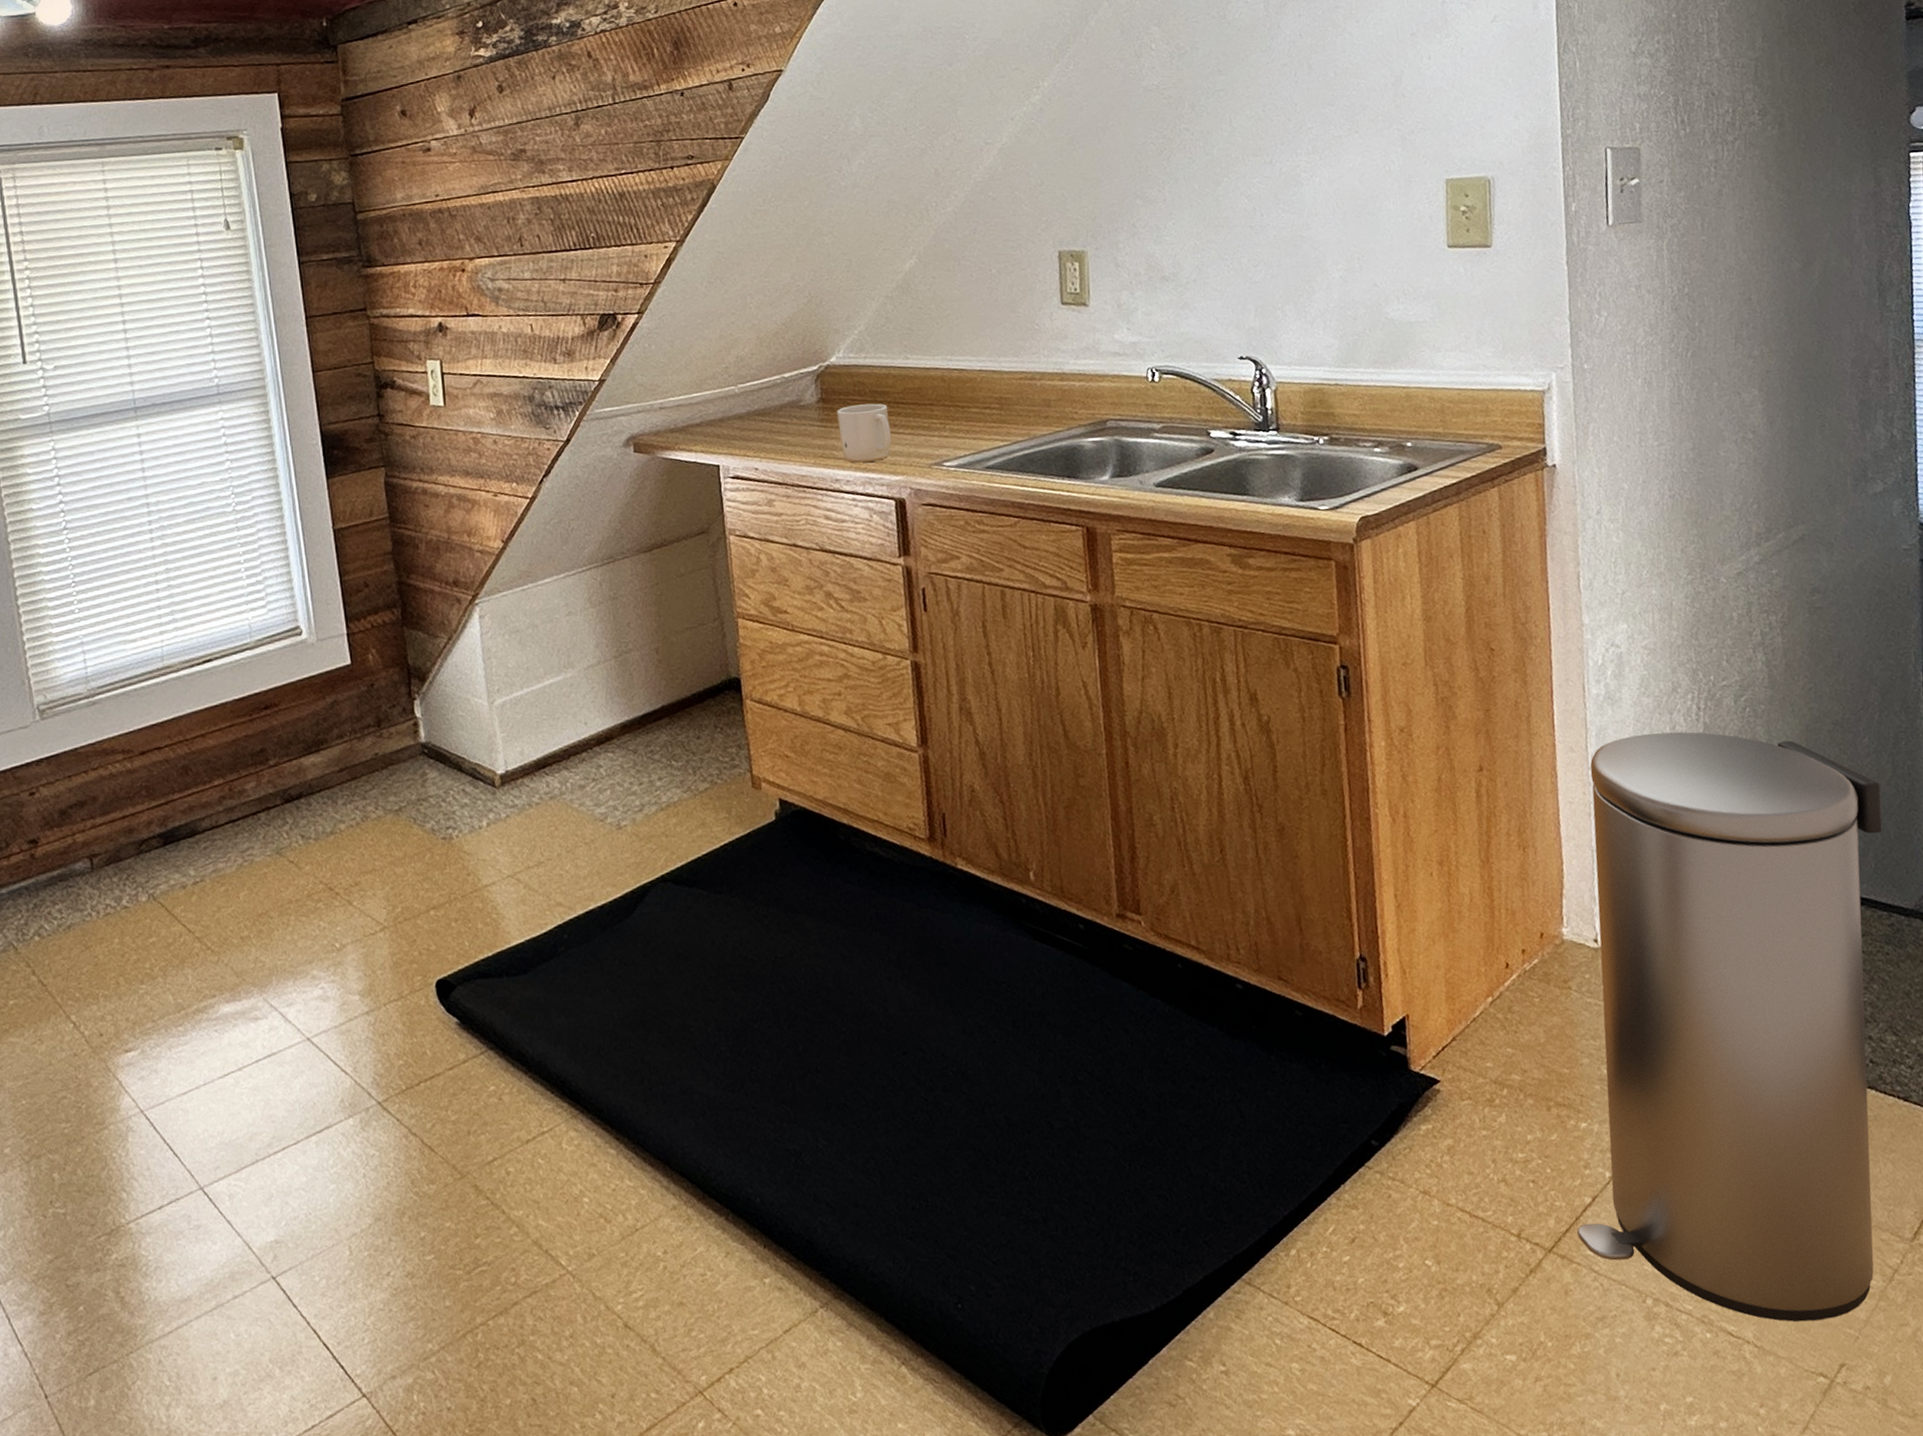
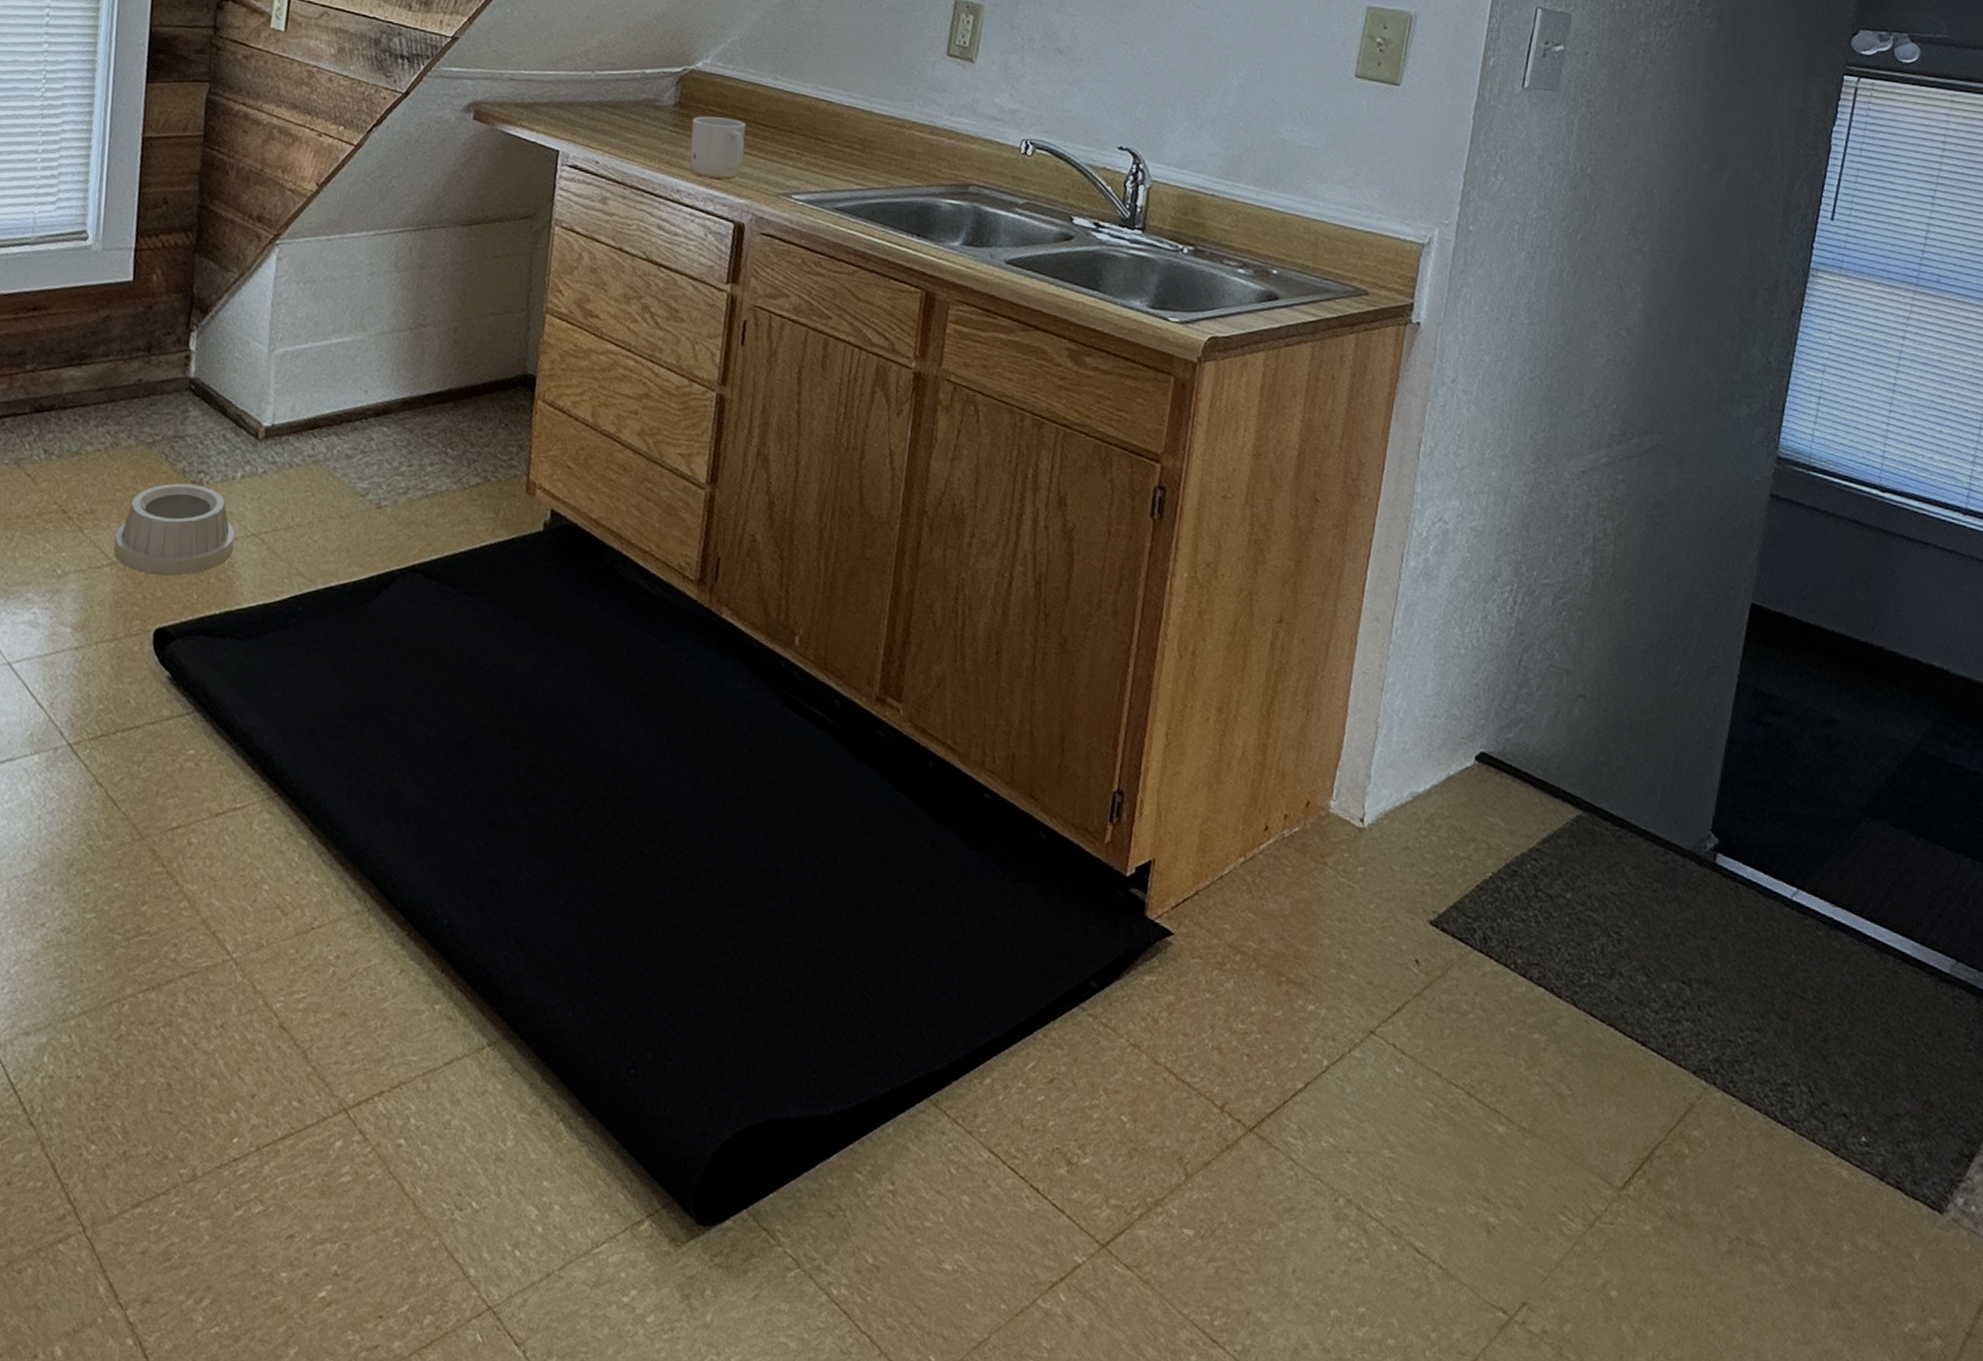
pet bowl: none [382,840,493,931] -> present [113,483,236,576]
pedal bin: present [1577,731,1883,1322] -> none [1282,616,1684,1254]

